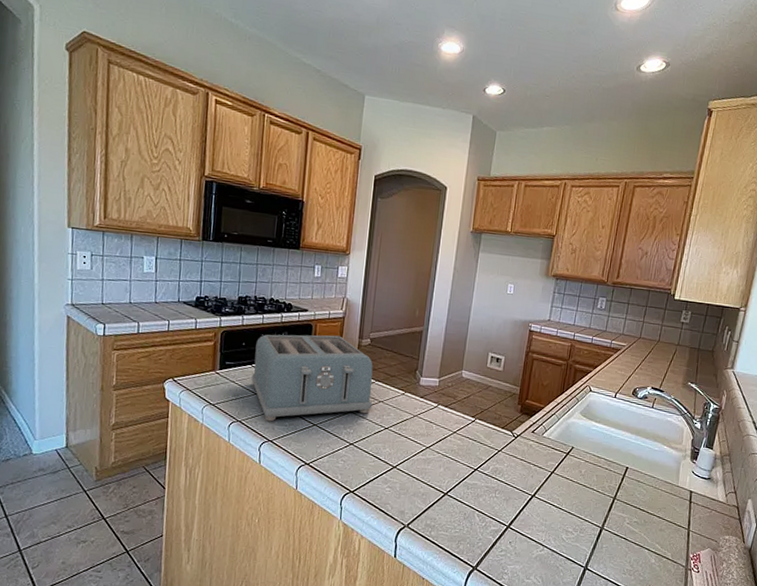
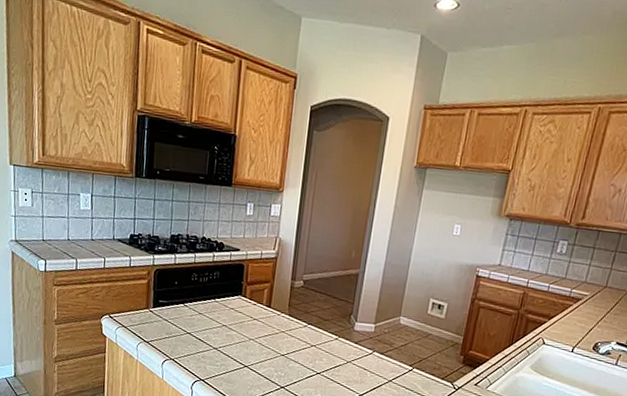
toaster: present [251,334,373,422] -> none [183,274,306,361]

